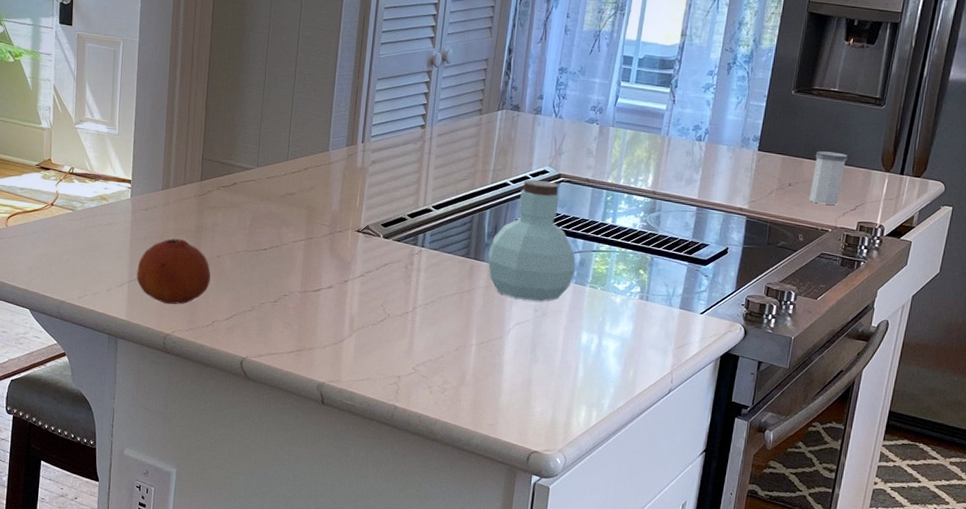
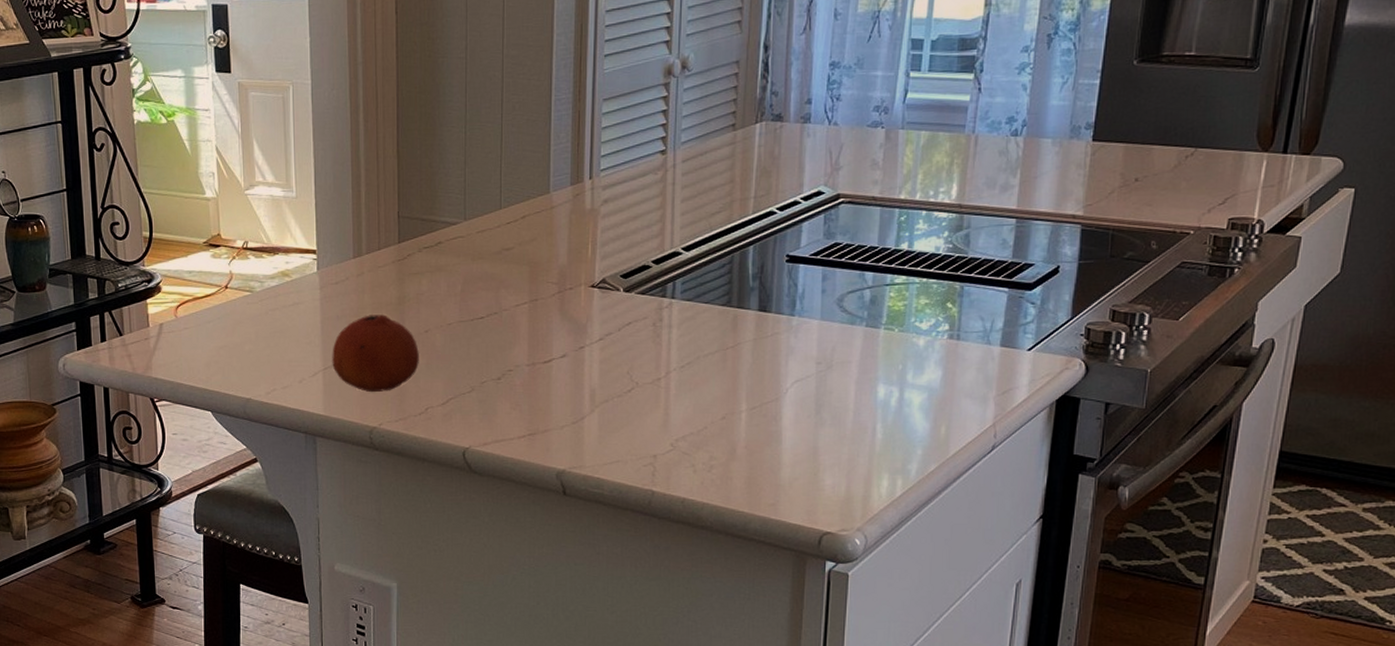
jar: present [488,179,575,302] -> none [754,203,865,352]
salt shaker: present [809,151,847,205] -> none [1162,133,1211,200]

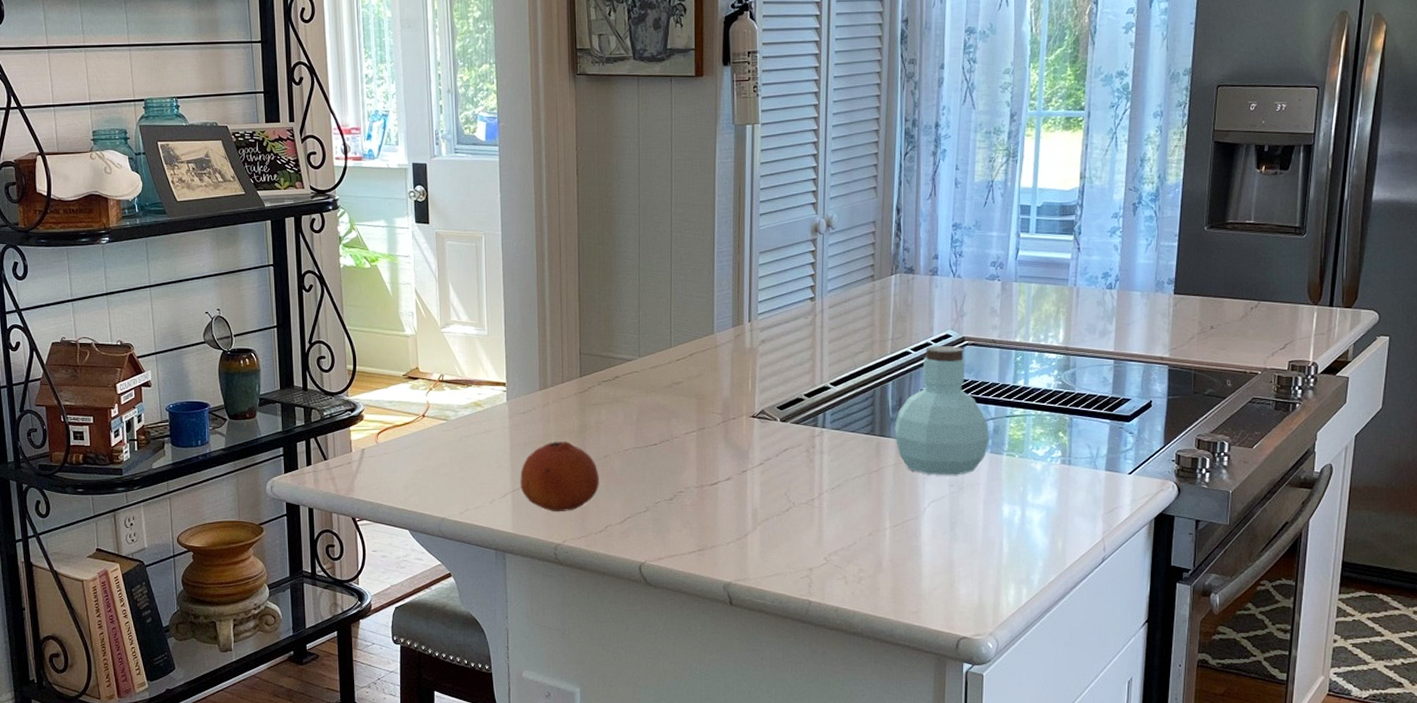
jar: none [754,203,865,352] -> present [894,345,989,476]

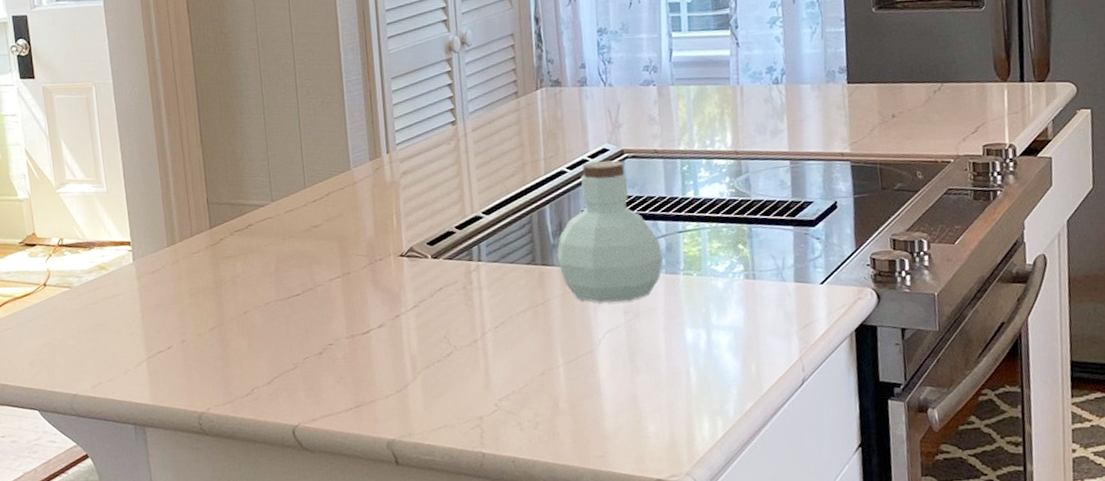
fruit: present [520,441,599,512] -> none [154,299,241,378]

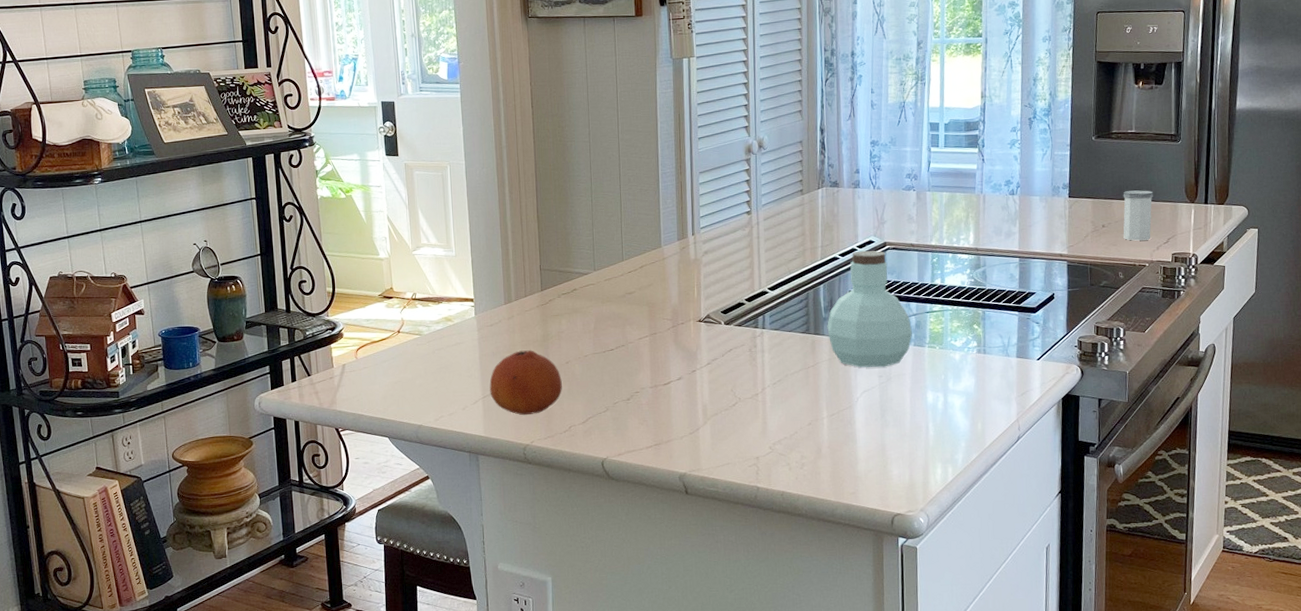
fruit: none [154,299,241,378] -> present [489,350,562,416]
salt shaker: none [915,69,955,132] -> present [1123,190,1153,241]

